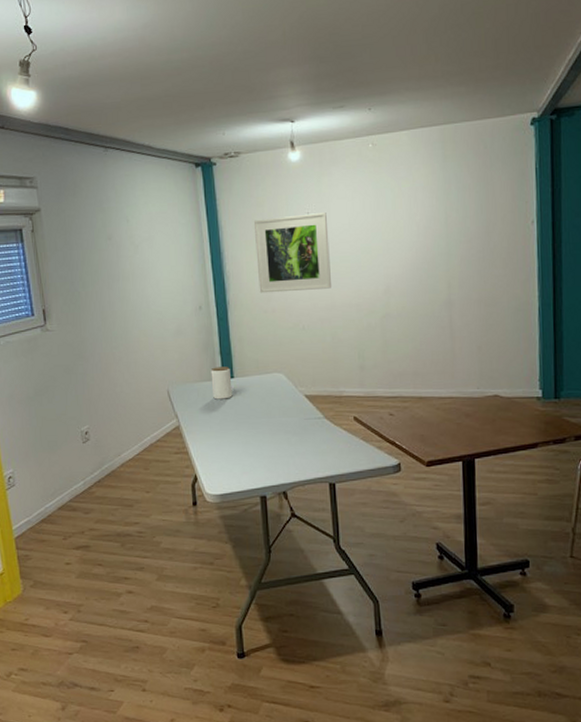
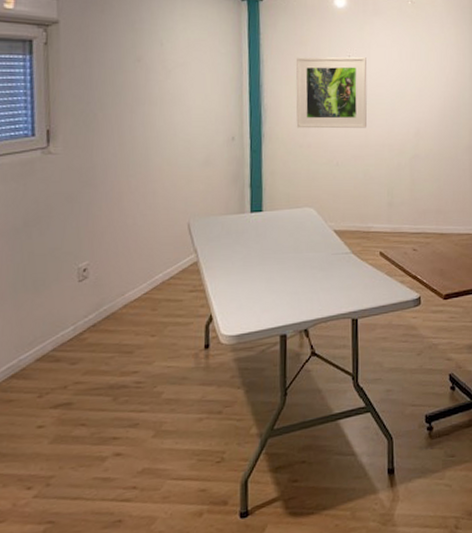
jar: present [210,366,233,400] -> none [237,200,260,234]

